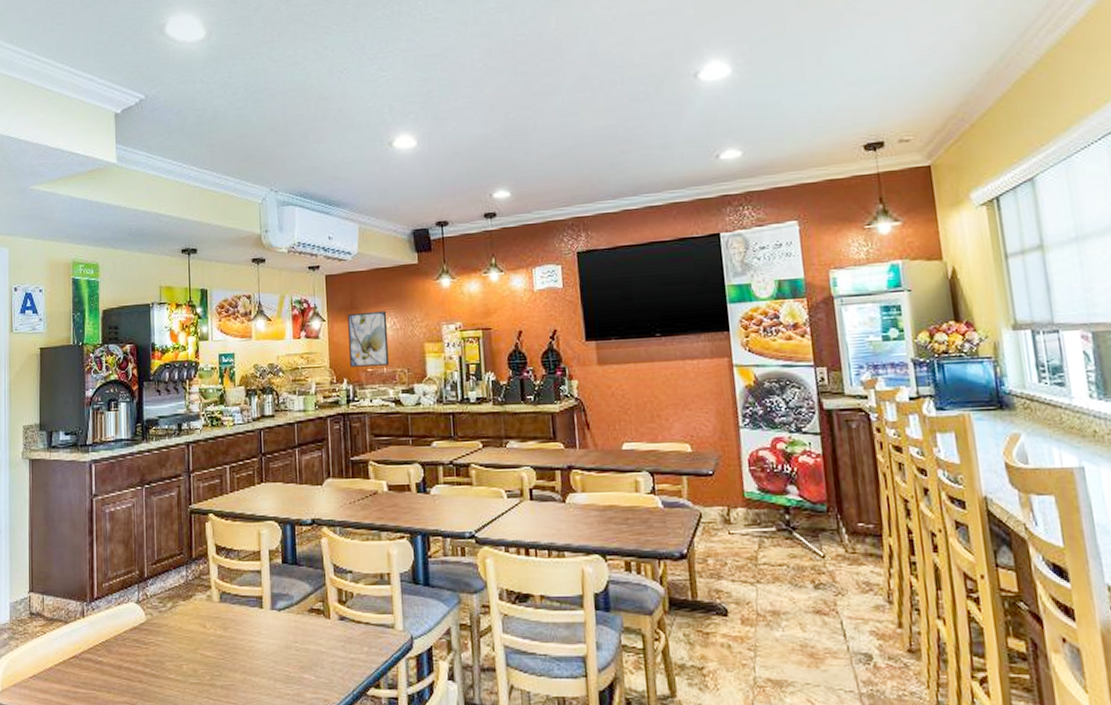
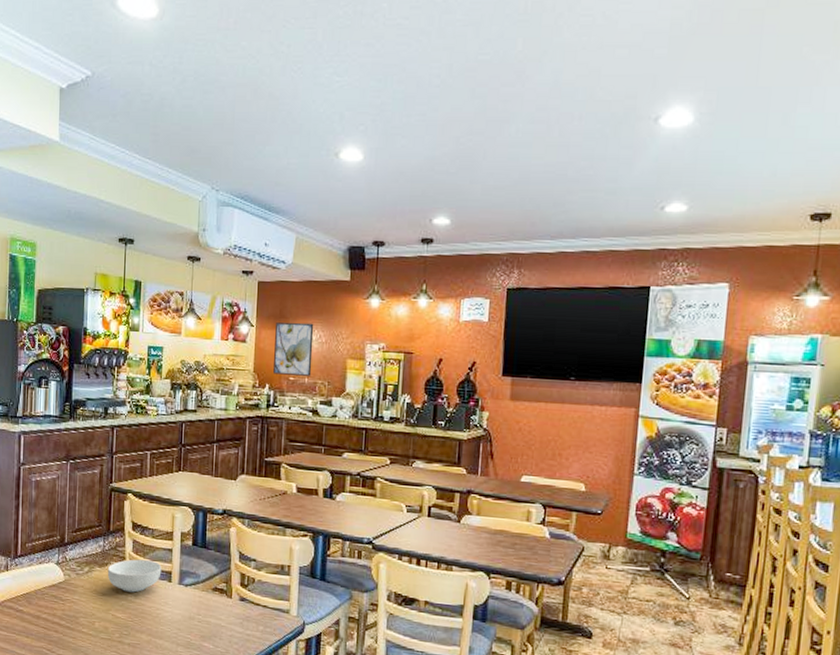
cereal bowl: none [192,587,251,625] -> present [107,559,162,593]

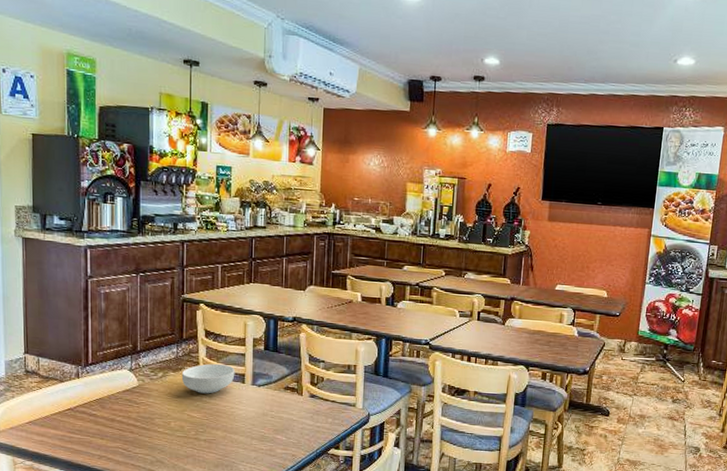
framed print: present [273,322,314,376] -> none [339,147,377,197]

